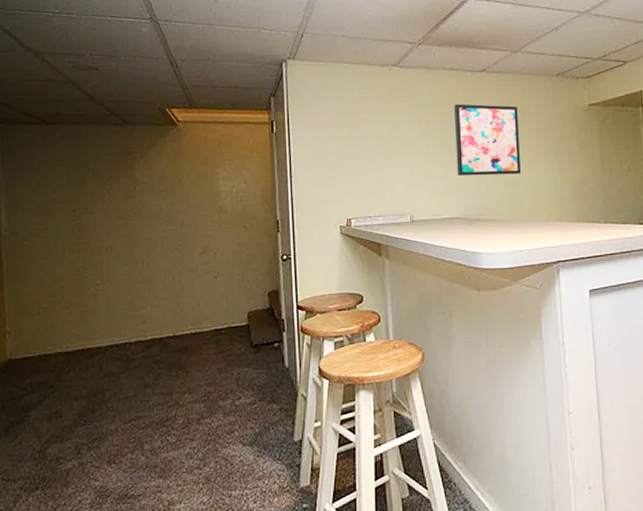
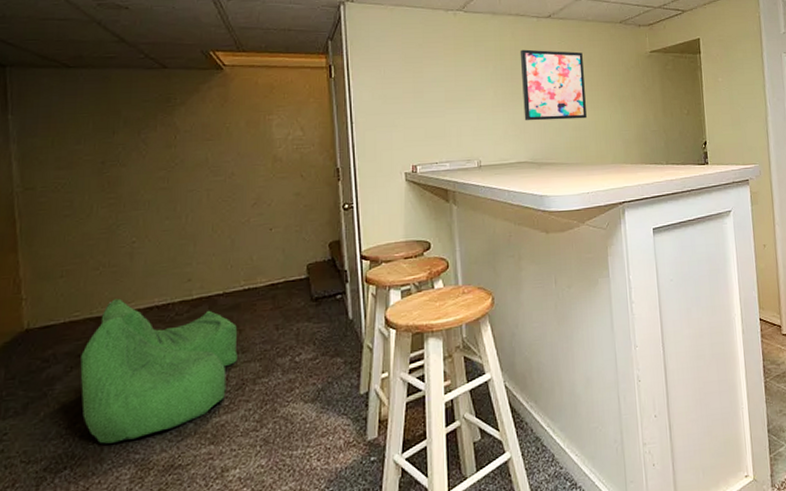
bean bag chair: none [51,336,185,469] -> present [80,298,238,444]

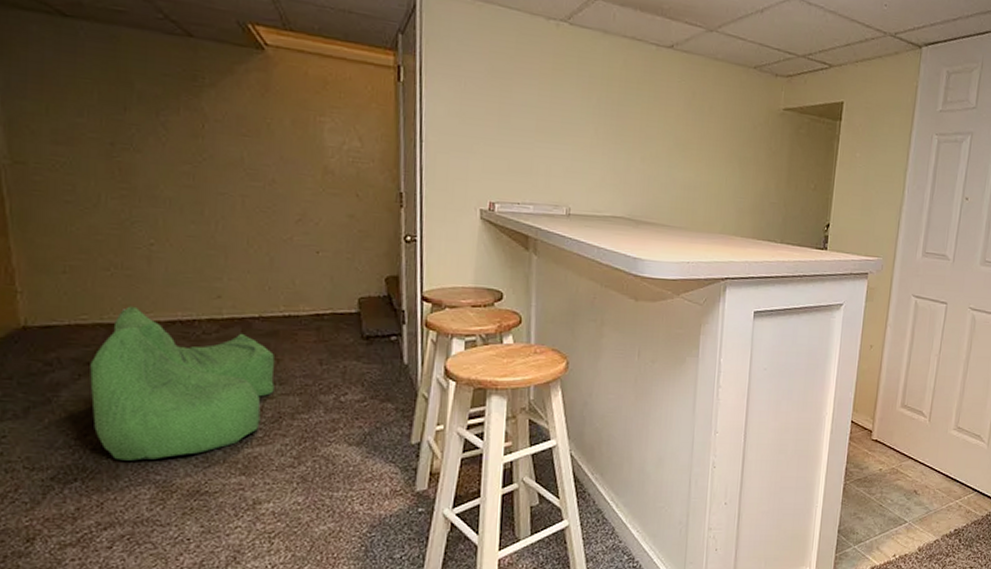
wall art: present [519,49,587,121] -> none [626,82,705,177]

